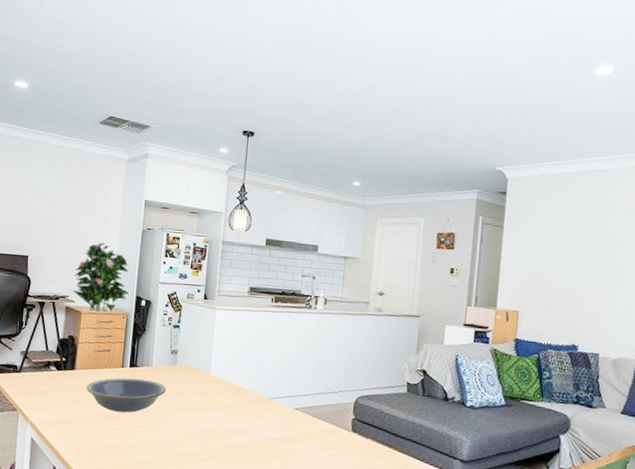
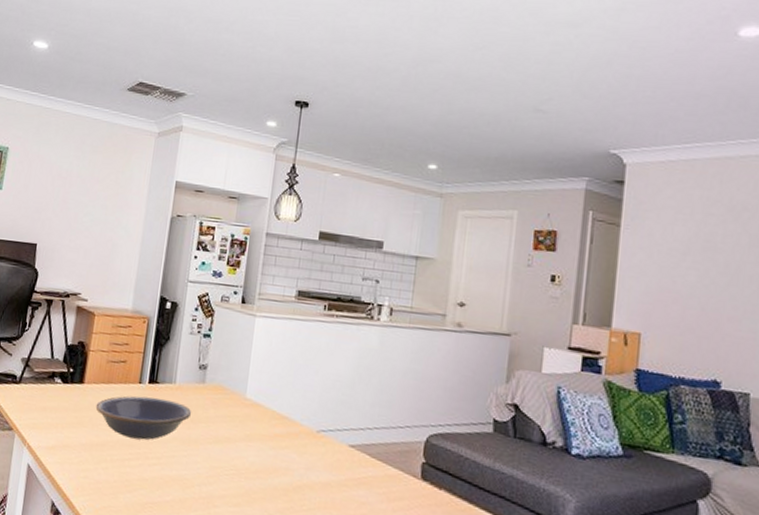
plant: present [72,243,129,312] -> none [85,231,152,314]

